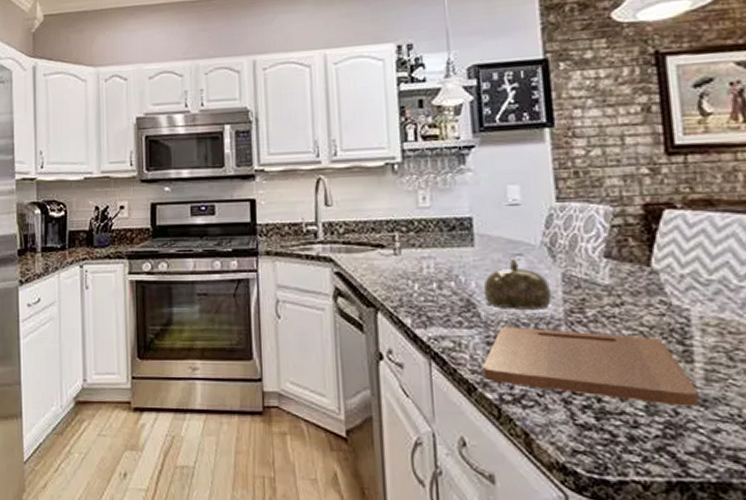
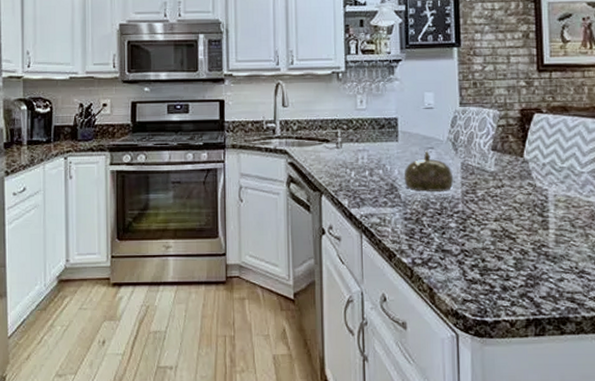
cutting board: present [482,326,699,407] -> none [401,205,551,262]

